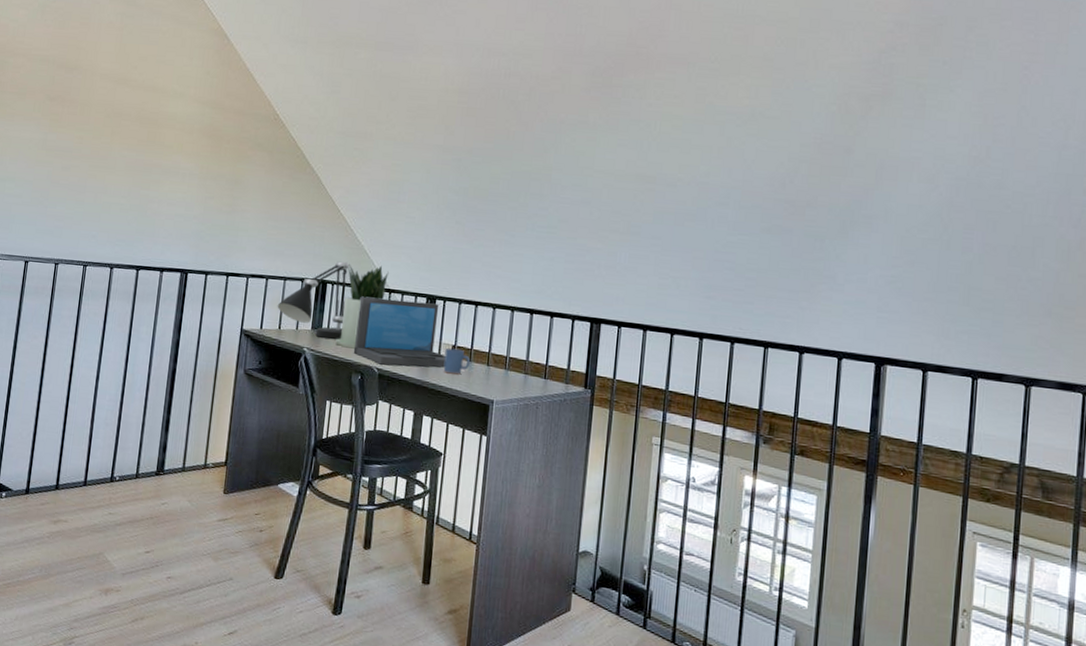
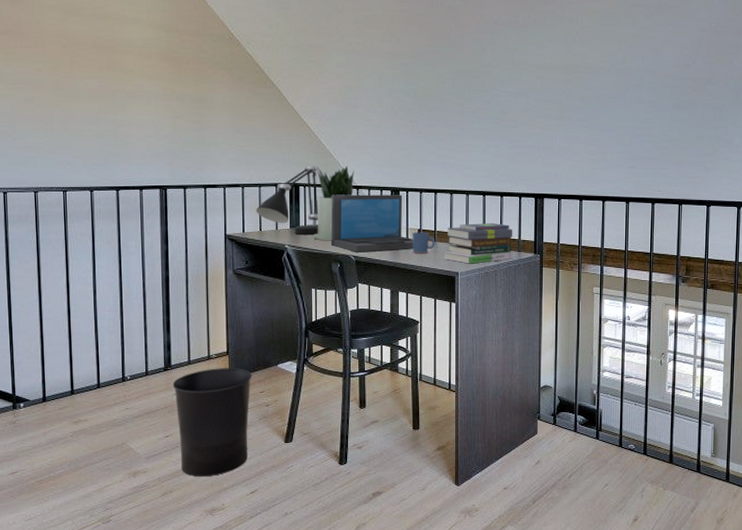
waste bin: none [157,479,249,607] -> present [172,368,252,477]
books: none [479,344,561,393] -> present [444,223,513,264]

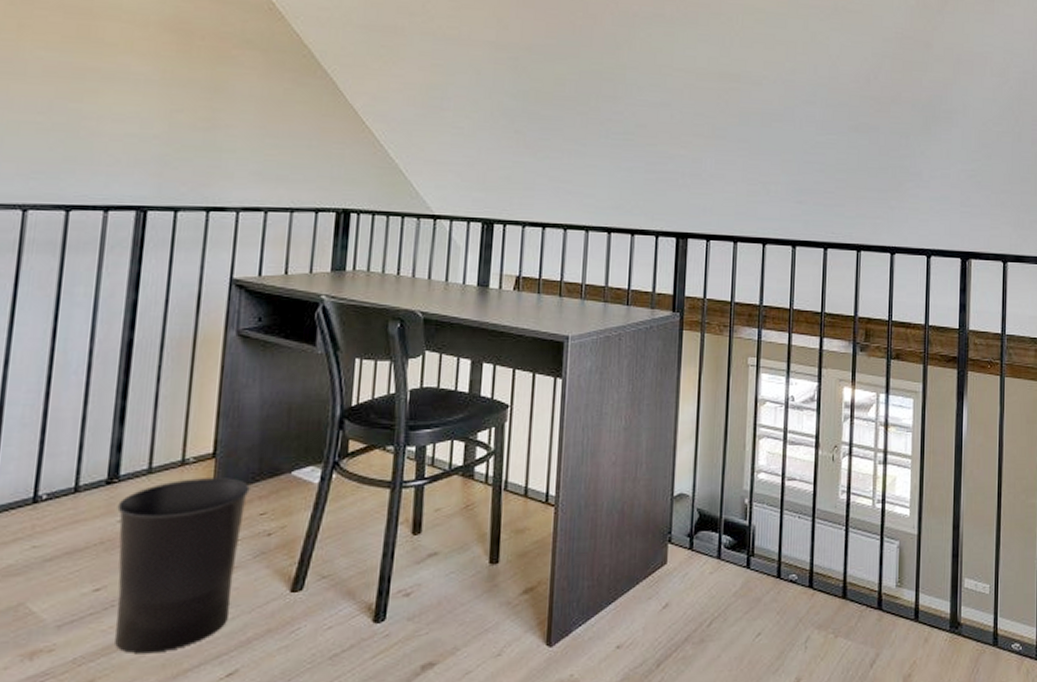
desk lamp: present [256,165,319,236] -> none [282,184,381,282]
planter: present [313,165,354,241] -> none [365,186,432,291]
laptop: present [330,194,413,252] -> none [389,226,508,307]
mug: present [412,232,435,254] -> none [506,279,539,310]
books: present [444,223,513,264] -> none [550,269,645,325]

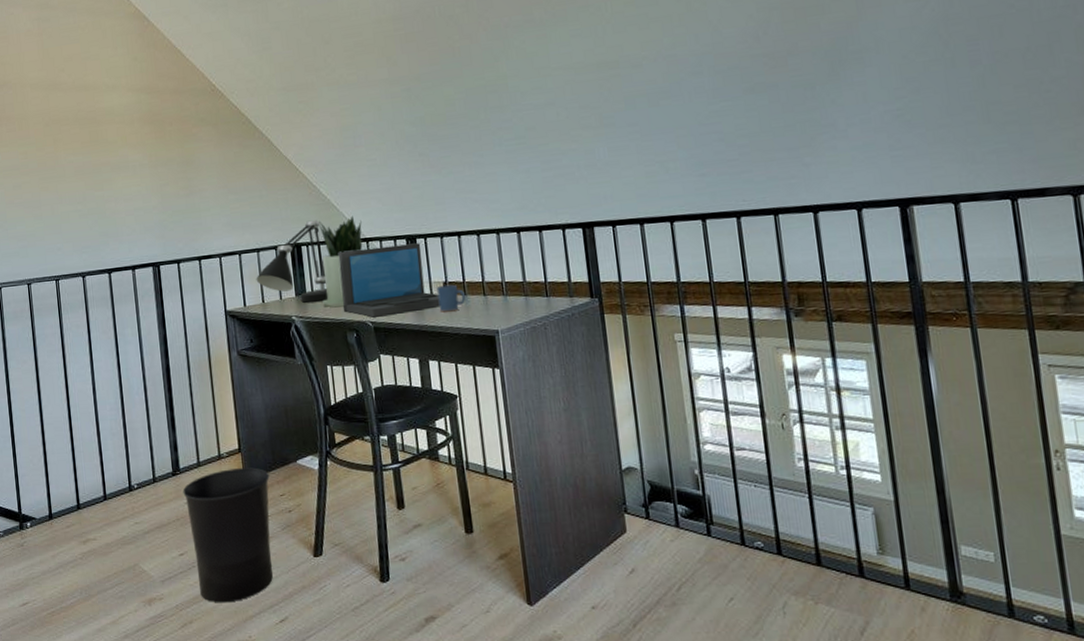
desk lamp: none [282,184,381,282] -> present [256,219,329,304]
planter: none [365,186,432,291] -> present [318,215,363,308]
laptop: none [389,226,508,307] -> present [338,243,440,318]
mug: none [506,279,539,310] -> present [436,284,466,313]

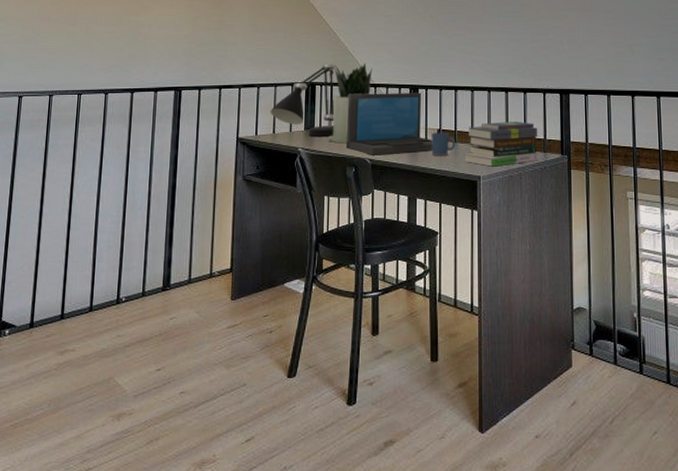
waste bin: present [183,467,273,603] -> none [170,287,256,420]
books: none [478,264,565,319] -> present [465,122,539,167]

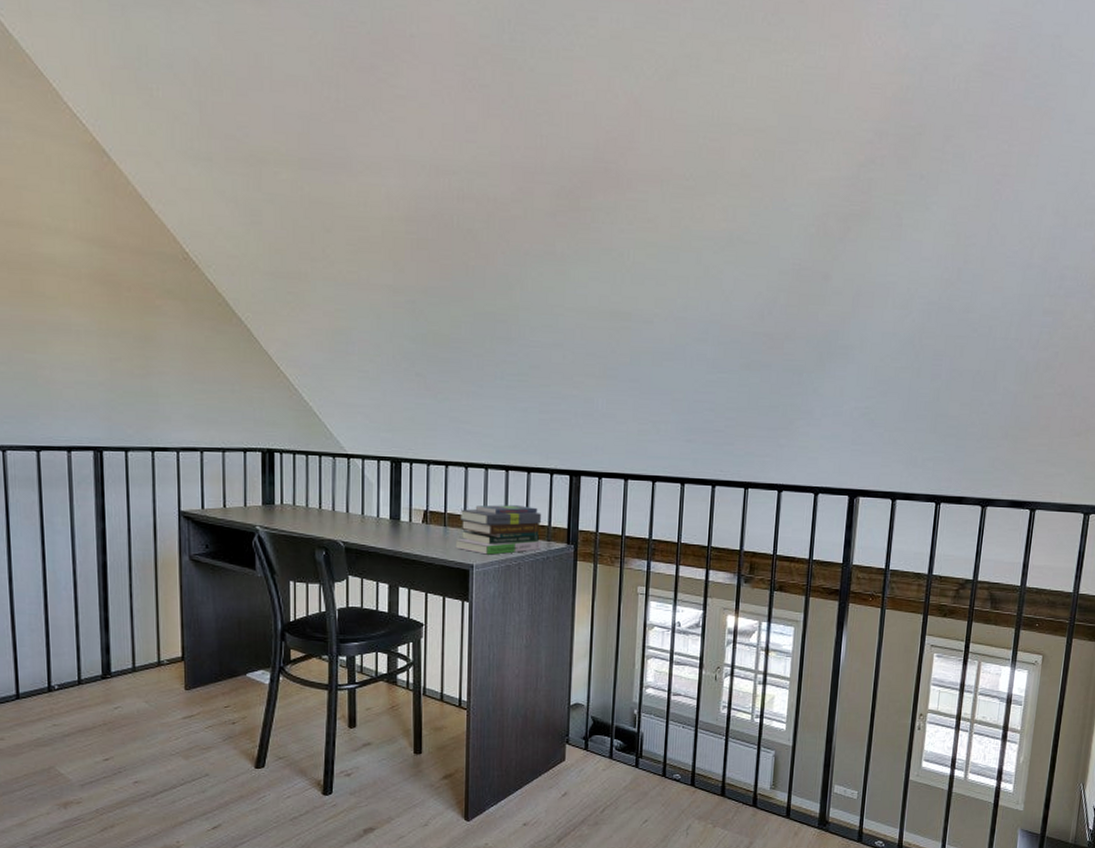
desk lamp: present [270,63,336,138] -> none [218,426,299,515]
planter: present [328,63,372,144] -> none [292,428,345,523]
laptop: present [346,93,432,155] -> none [313,464,418,538]
mug: present [431,132,456,156] -> none [416,513,445,541]

